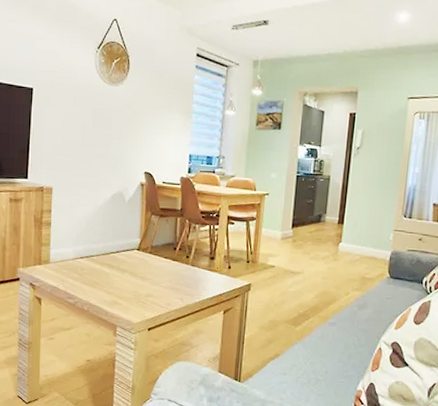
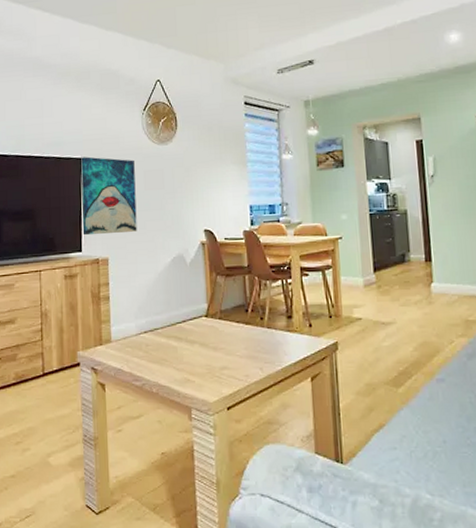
wall art: none [29,87,85,166] -> present [81,156,137,236]

